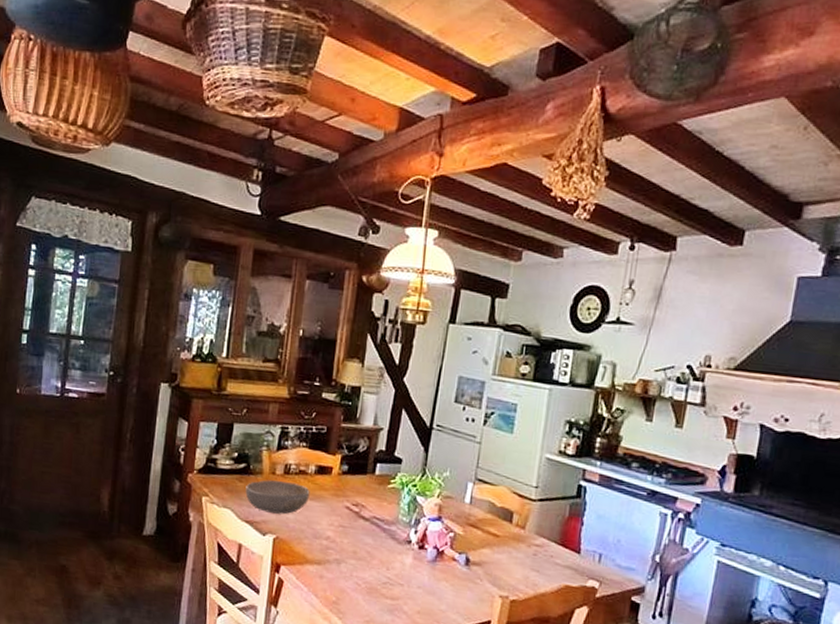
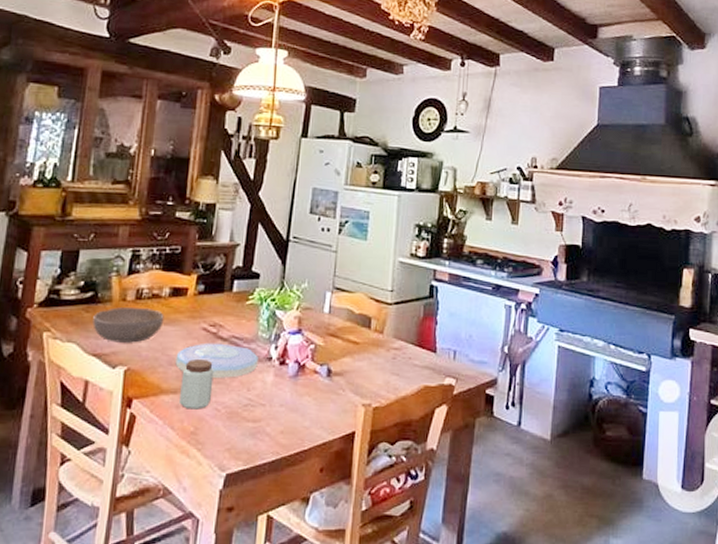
plate: none [319,520,398,556] -> present [175,342,258,378]
peanut butter: none [323,534,356,582] -> present [179,358,214,410]

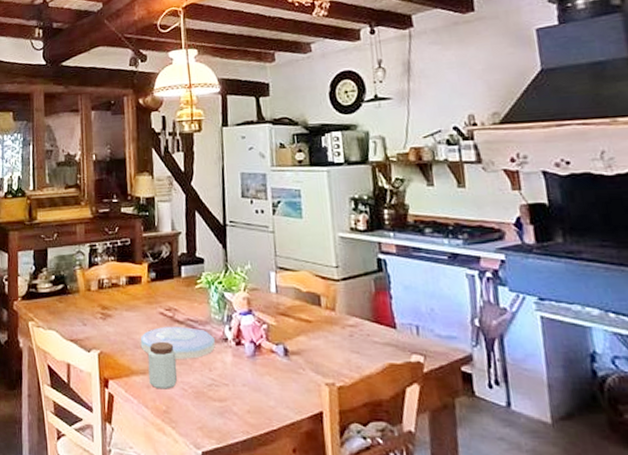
bowl: present [92,307,164,343] -> none [66,297,125,329]

